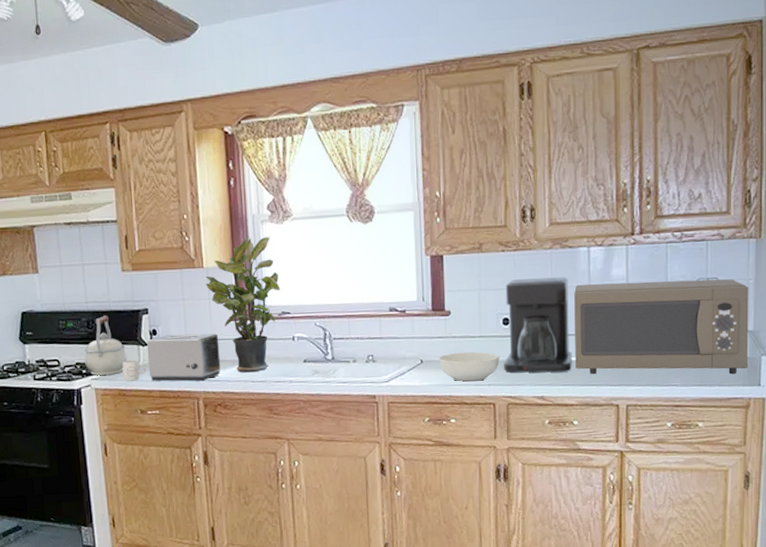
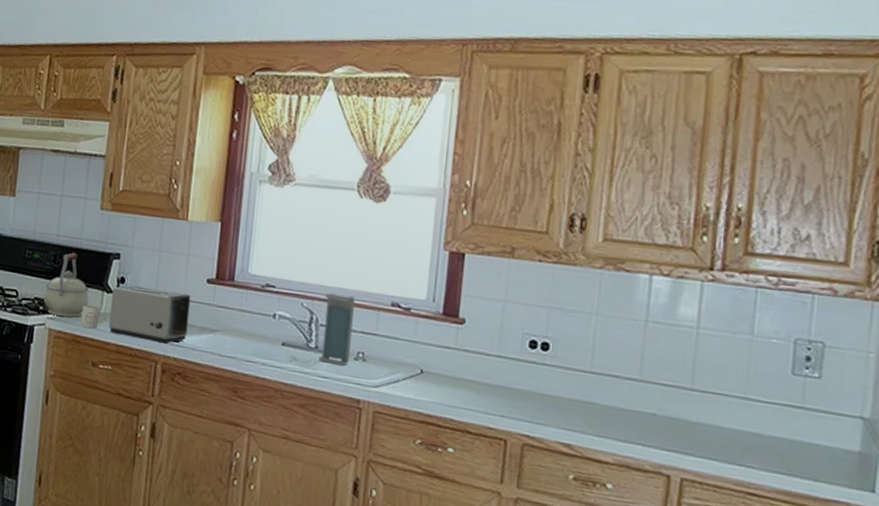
potted plant: present [205,237,280,372] -> none [186,195,269,346]
soap dispenser: none [333,308,362,370] -> present [318,293,355,366]
bowl: present [438,351,500,383] -> none [442,368,521,410]
coffee maker: present [503,277,573,372] -> none [522,296,620,420]
microwave: present [574,279,749,375] -> none [617,317,868,471]

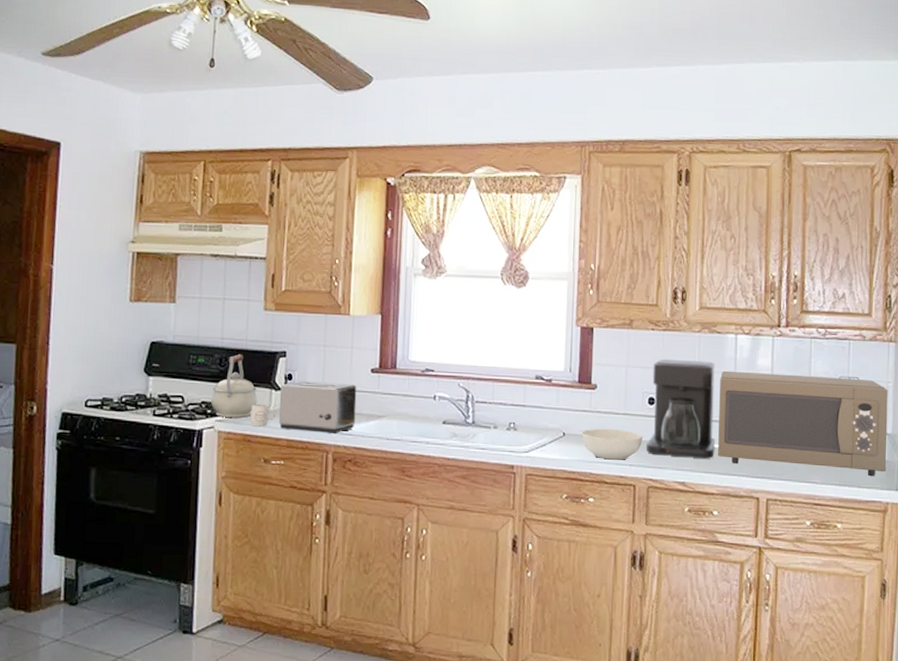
soap dispenser: present [318,293,355,366] -> none [476,372,504,436]
bowl: none [442,368,521,410] -> present [581,428,644,461]
coffee maker: none [522,296,620,420] -> present [645,359,716,459]
microwave: none [617,317,868,471] -> present [718,370,888,477]

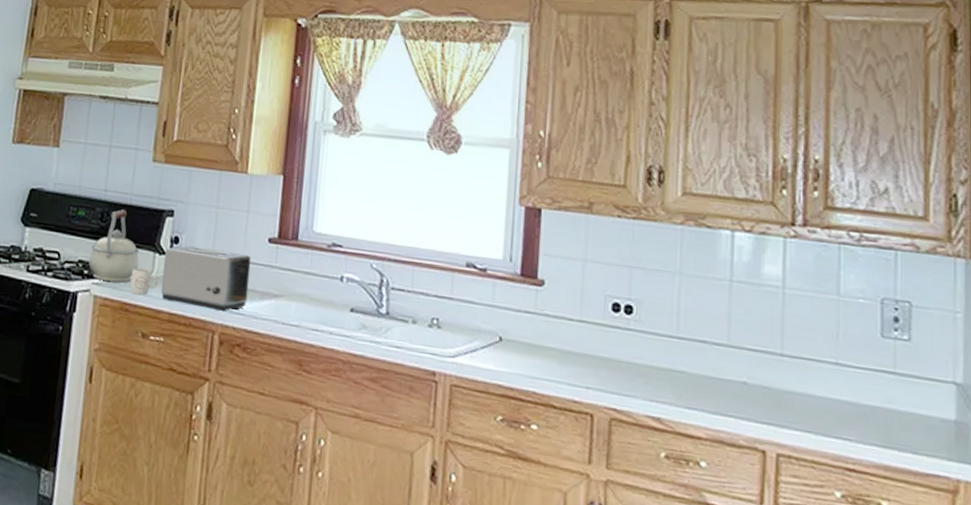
bowl: present [581,428,644,461] -> none [523,335,605,381]
coffee maker: present [645,359,716,459] -> none [608,255,704,391]
microwave: present [718,370,888,477] -> none [707,276,956,442]

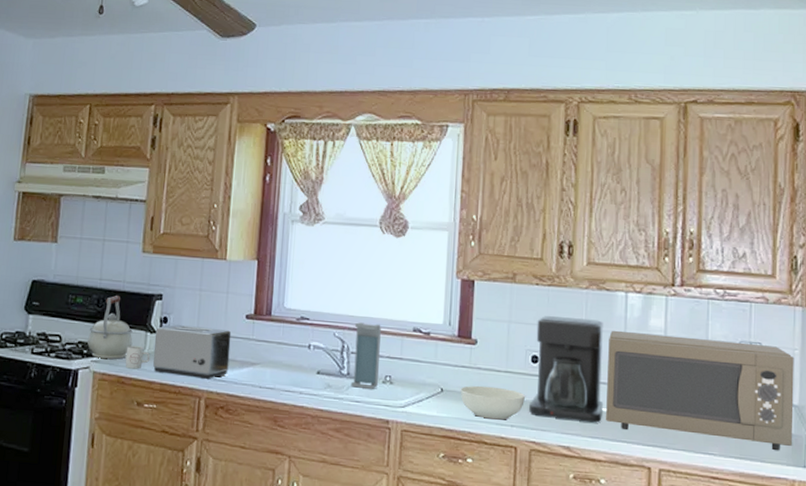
soap dispenser: none [390,252,428,333] -> present [350,322,381,389]
bowl: none [523,335,605,381] -> present [460,385,526,421]
coffee maker: none [608,255,704,391] -> present [528,316,604,423]
microwave: none [707,276,956,442] -> present [606,330,794,451]

